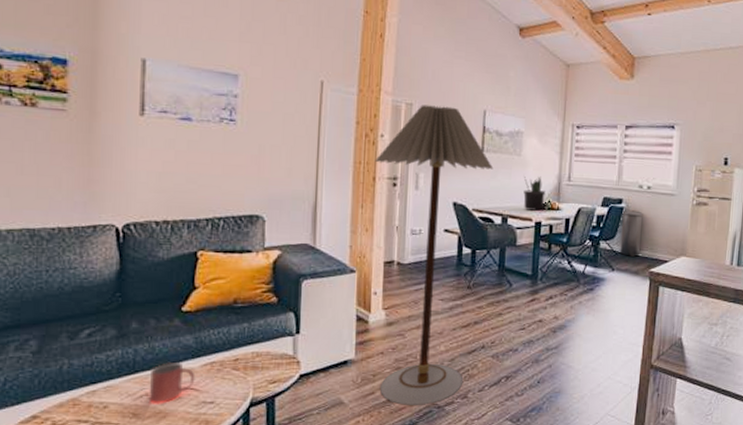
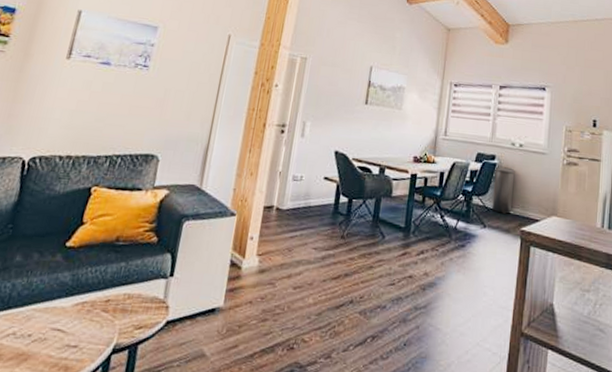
mug: present [149,363,195,404] -> none [15,300,65,345]
floor lamp: present [375,105,494,405] -> none [243,59,375,363]
planter: present [523,176,546,211] -> none [401,129,423,163]

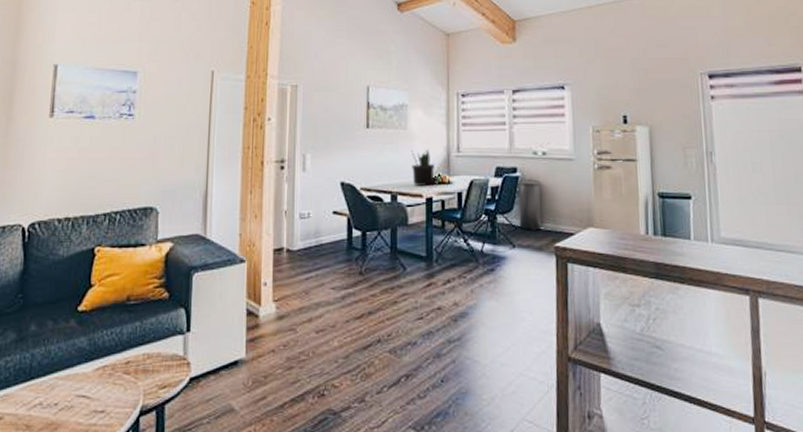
planter: none [401,129,423,163] -> present [412,149,435,186]

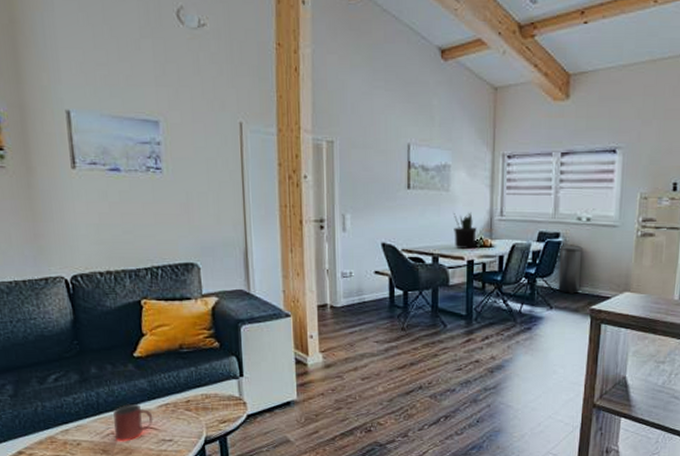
mug: none [43,367,88,414] -> present [112,404,154,442]

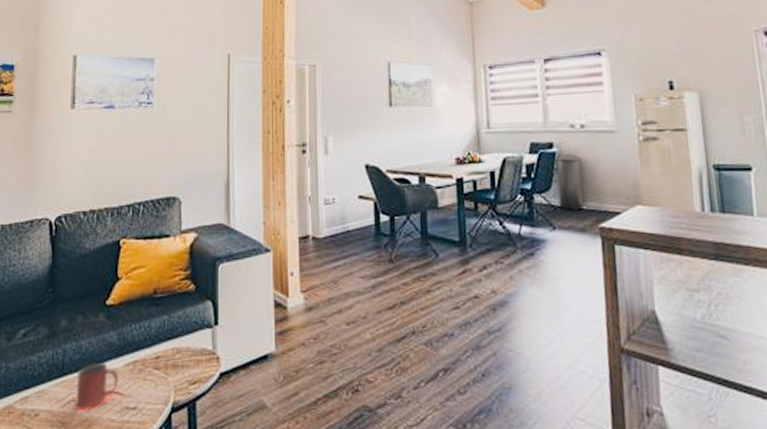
planter: present [454,212,477,249] -> none [438,126,465,166]

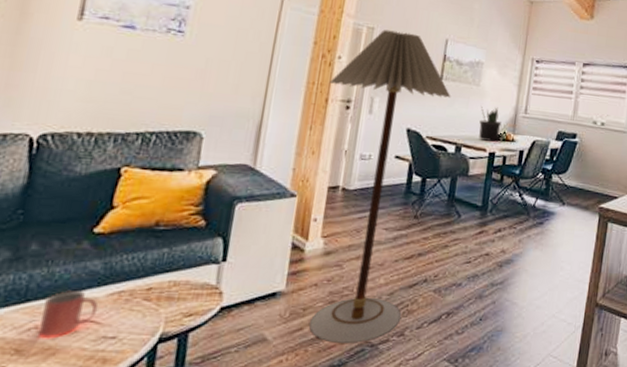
floor lamp: none [283,63,404,408] -> present [309,29,451,343]
planter: none [438,126,465,166] -> present [479,107,502,142]
pedal bin: present [555,156,584,210] -> none [571,146,596,192]

